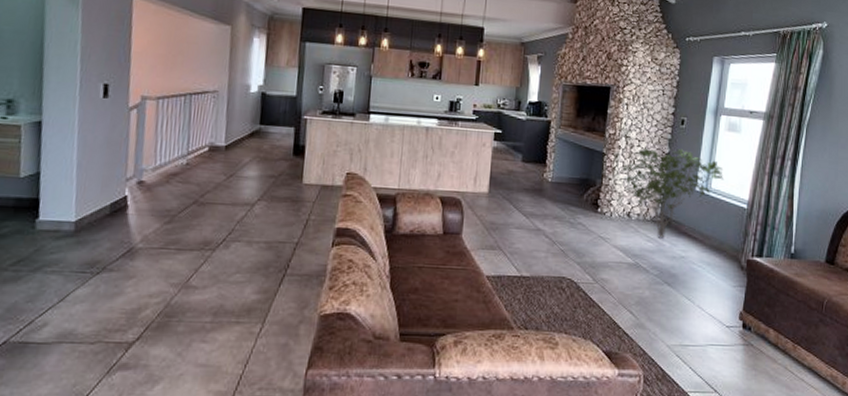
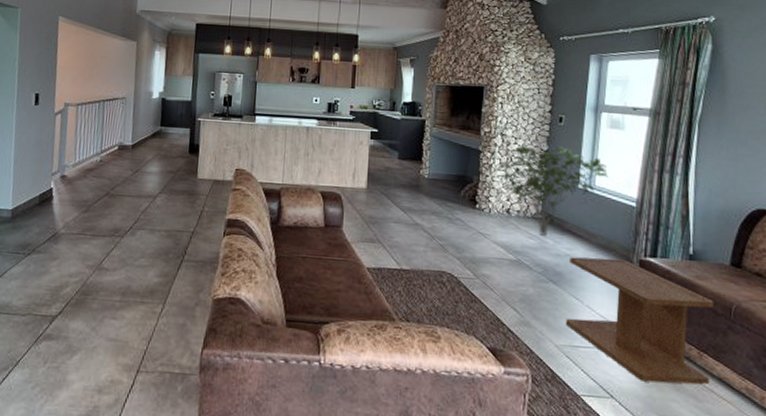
side table: none [678,258,810,376] -> present [566,257,715,385]

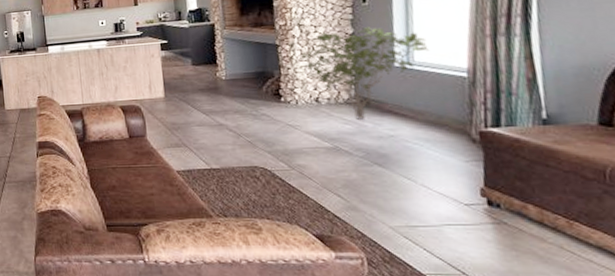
side table: present [566,257,715,385] -> none [394,133,586,256]

